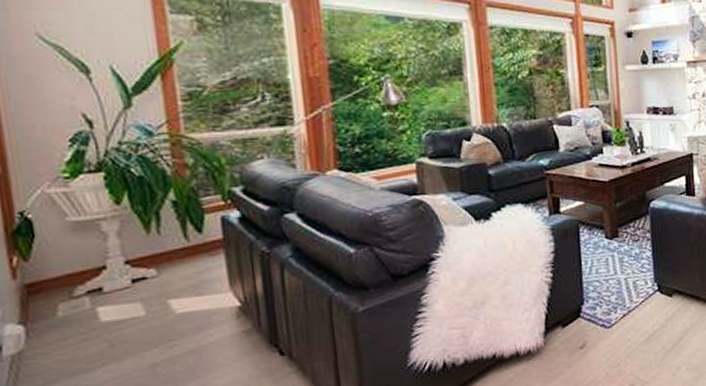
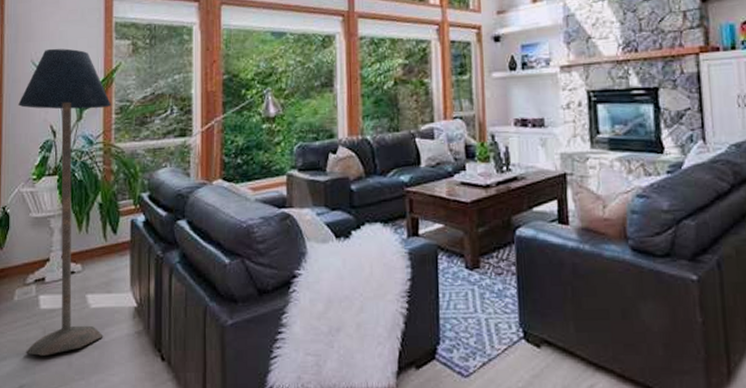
floor lamp: none [23,20,199,373] -> present [18,48,112,356]

